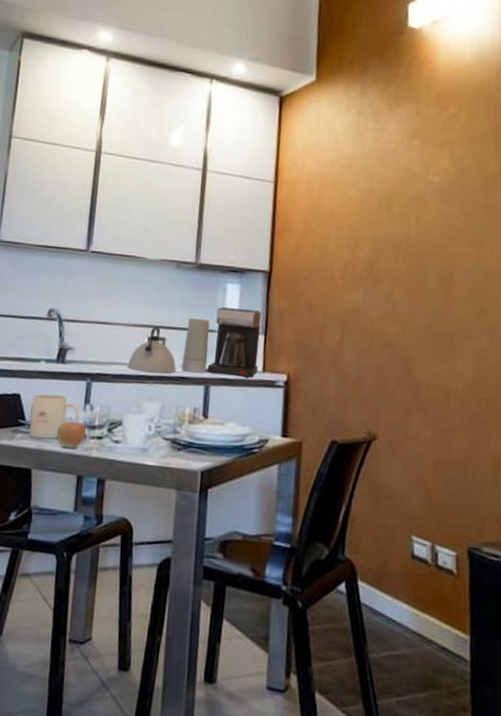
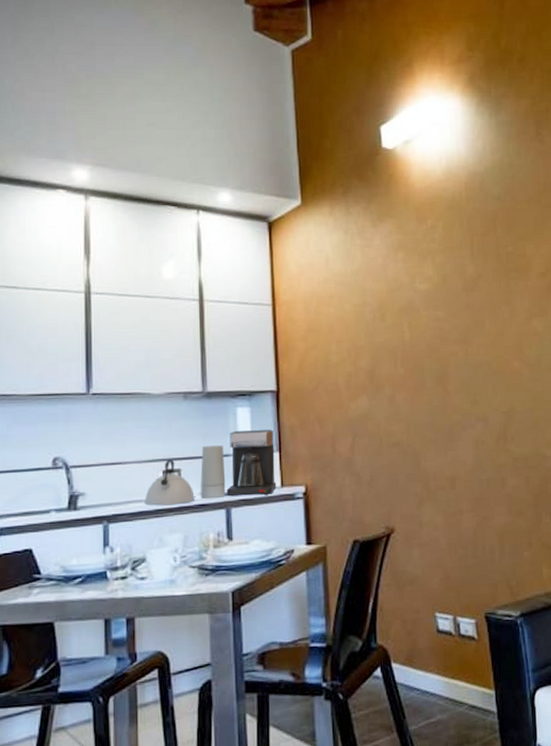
mug: present [29,394,80,440] -> none [46,542,100,590]
fruit: present [57,416,87,449] -> none [77,562,109,594]

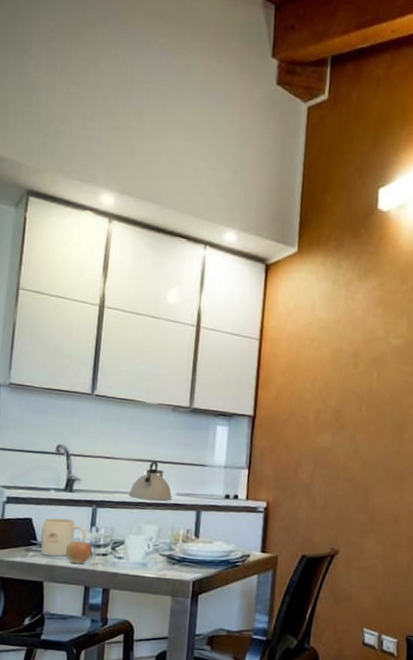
mug: none [46,542,100,590] -> present [40,518,87,557]
fruit: none [77,562,109,594] -> present [66,537,93,564]
canister: present [200,445,226,500] -> none [177,454,202,502]
coffee maker: present [226,429,277,497] -> none [198,445,246,505]

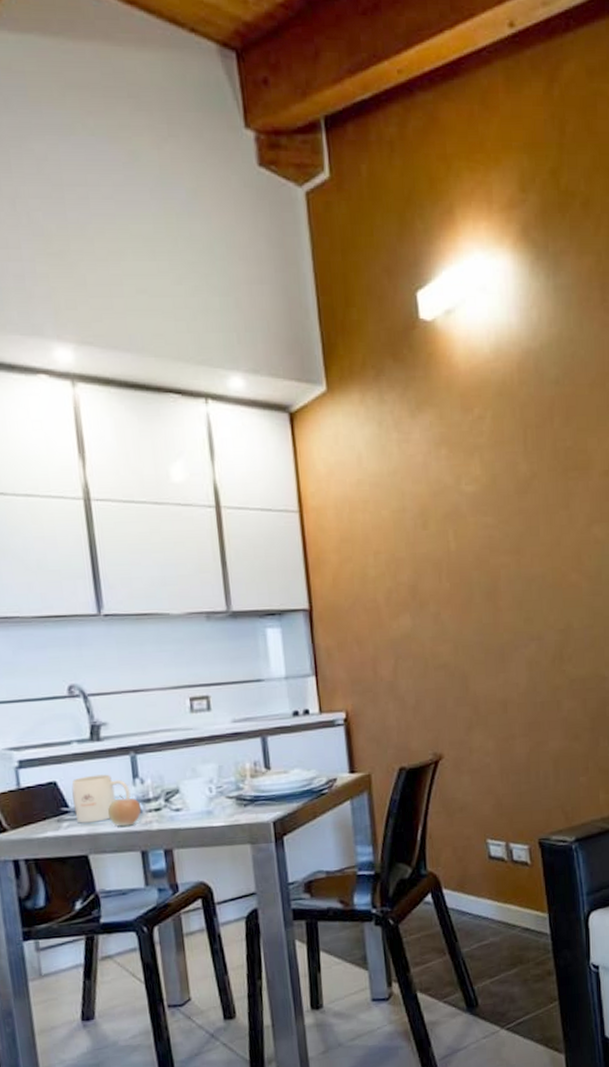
kettle: present [128,461,172,502] -> none [172,685,227,736]

